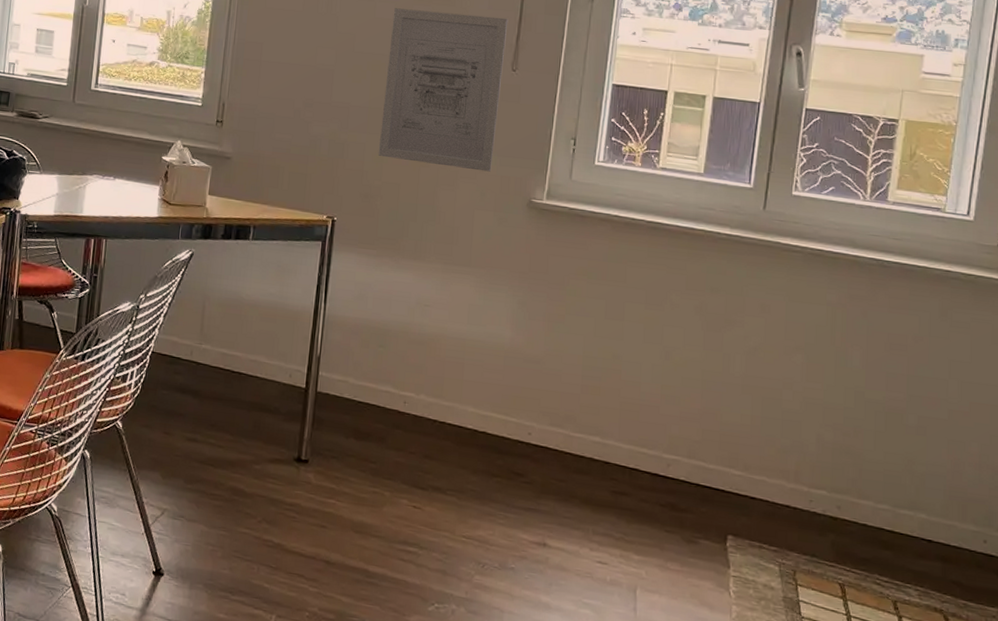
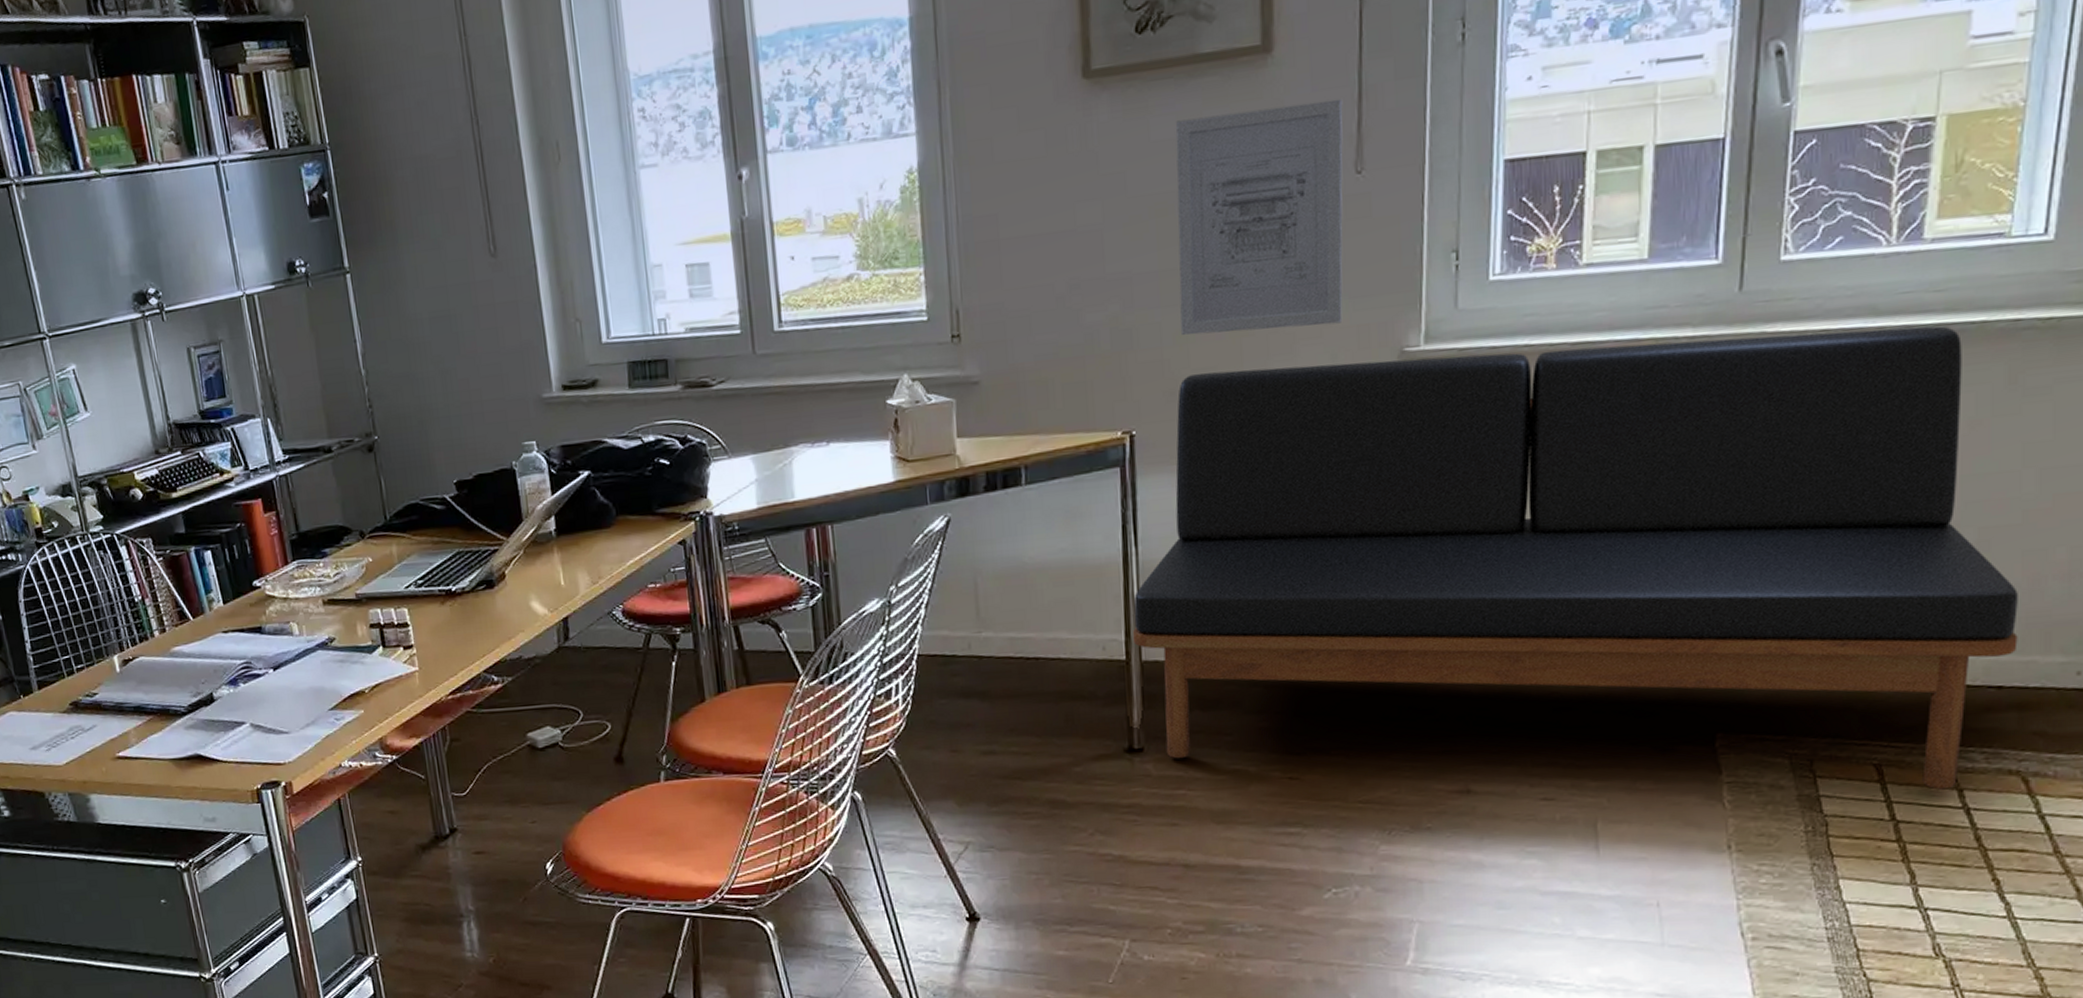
sofa: none [312,186,944,614] -> present [1132,326,2018,790]

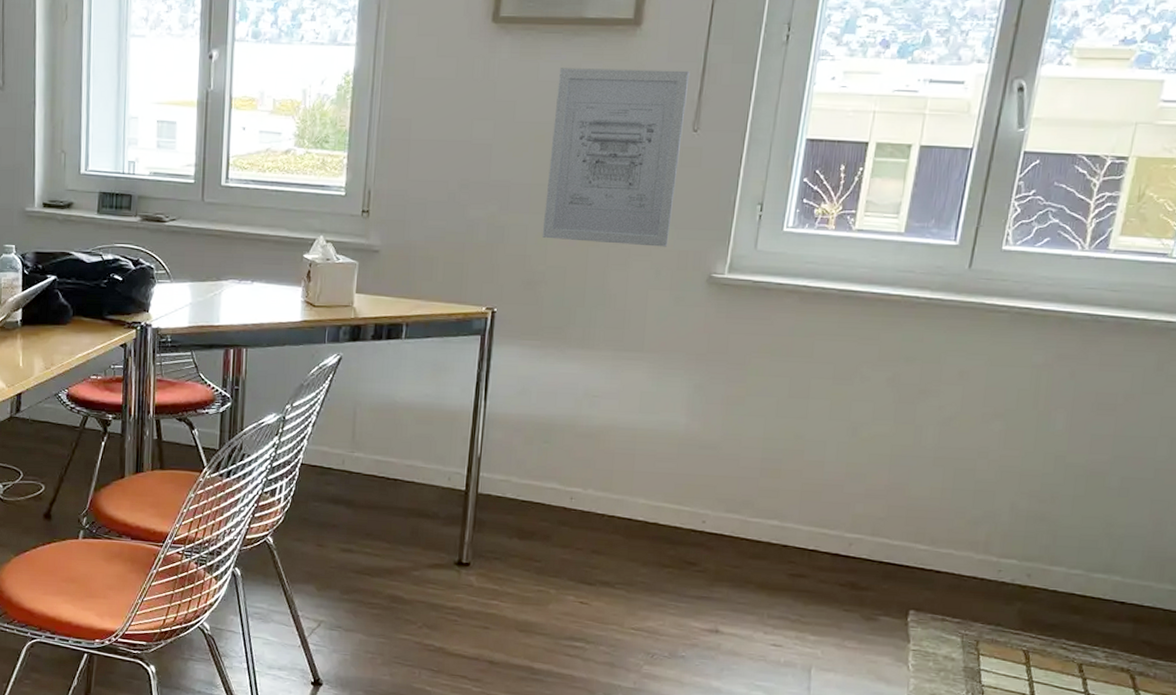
sofa: present [1132,326,2018,790] -> none [472,271,1145,677]

